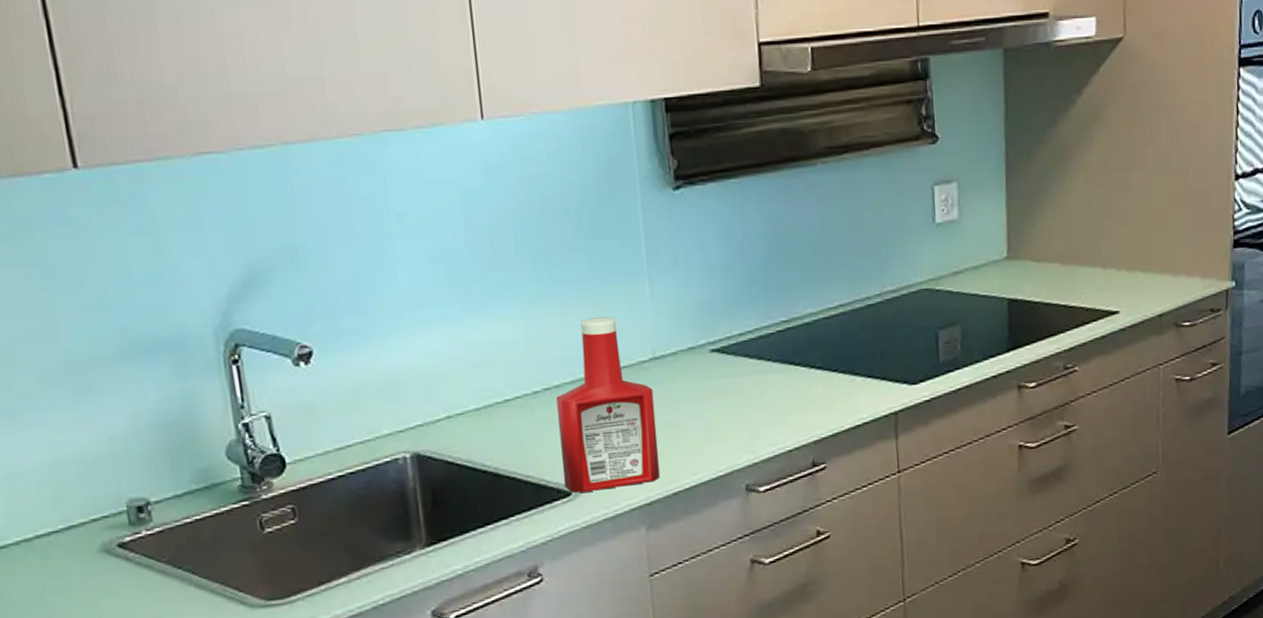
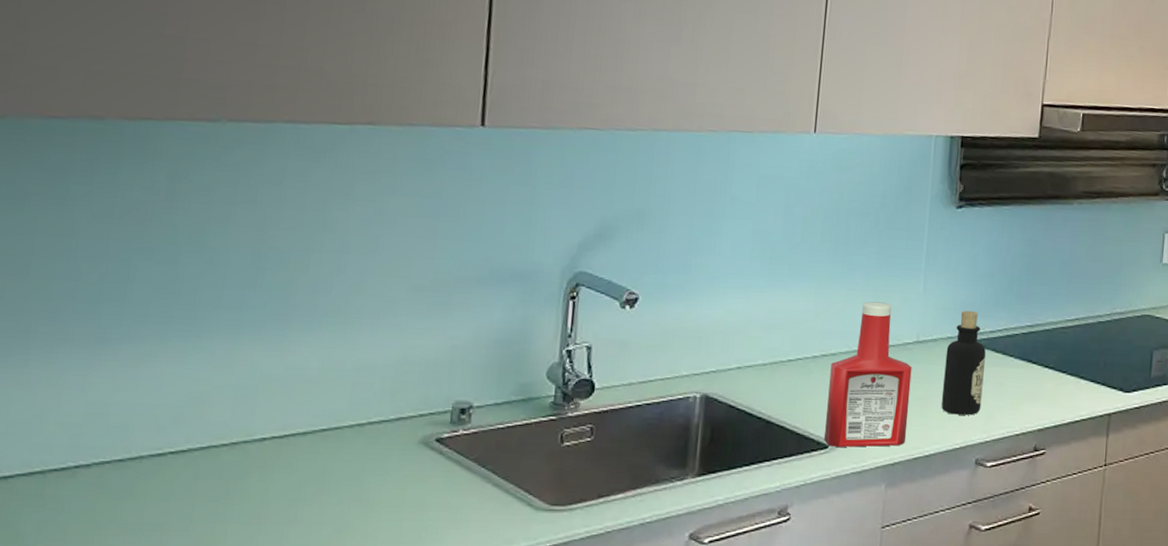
bottle: none [690,312,743,438] -> present [941,310,986,415]

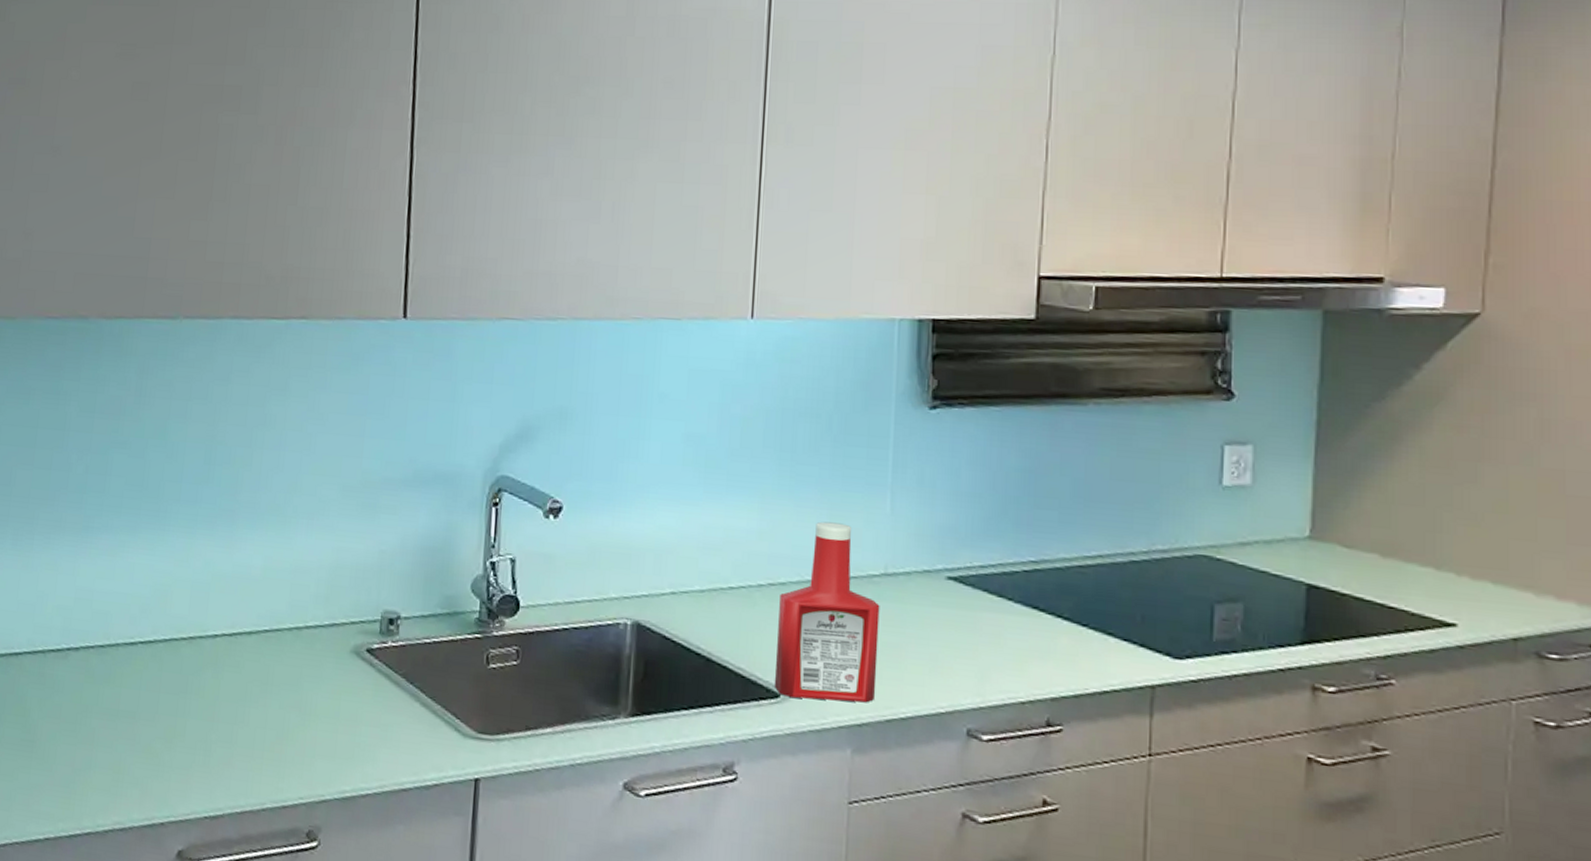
bottle: present [941,310,986,415] -> none [919,537,976,672]

